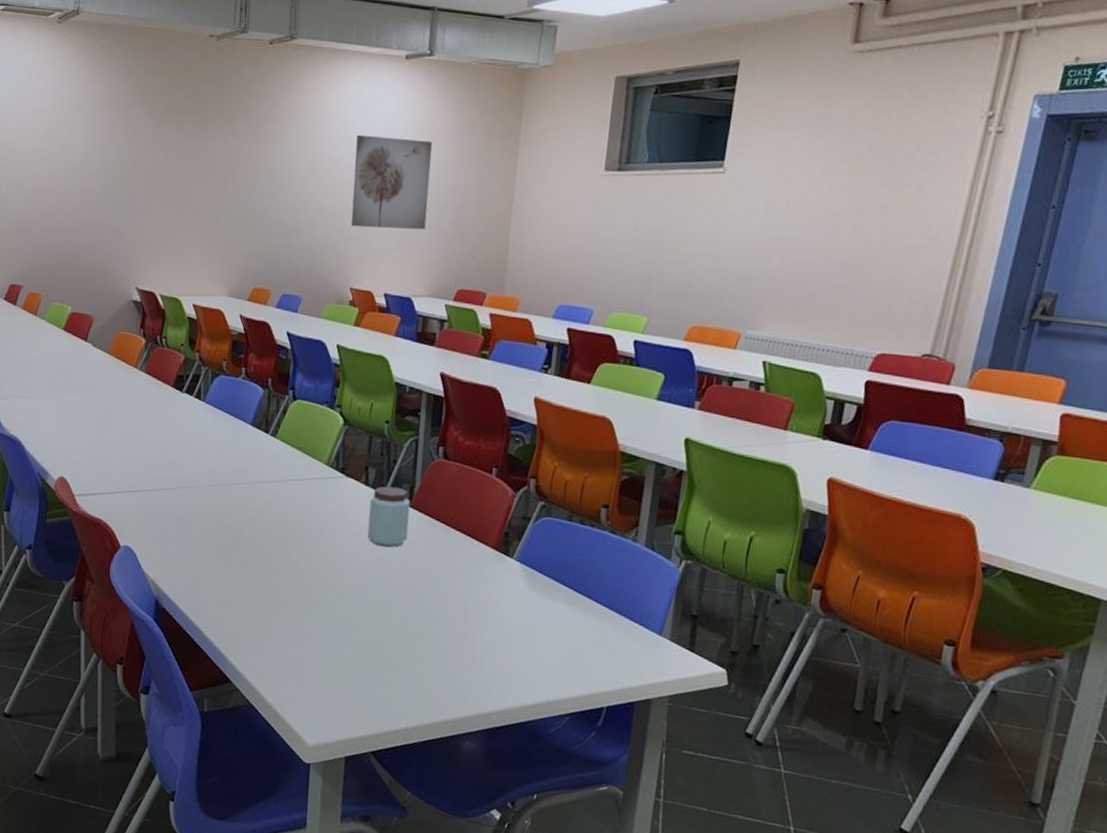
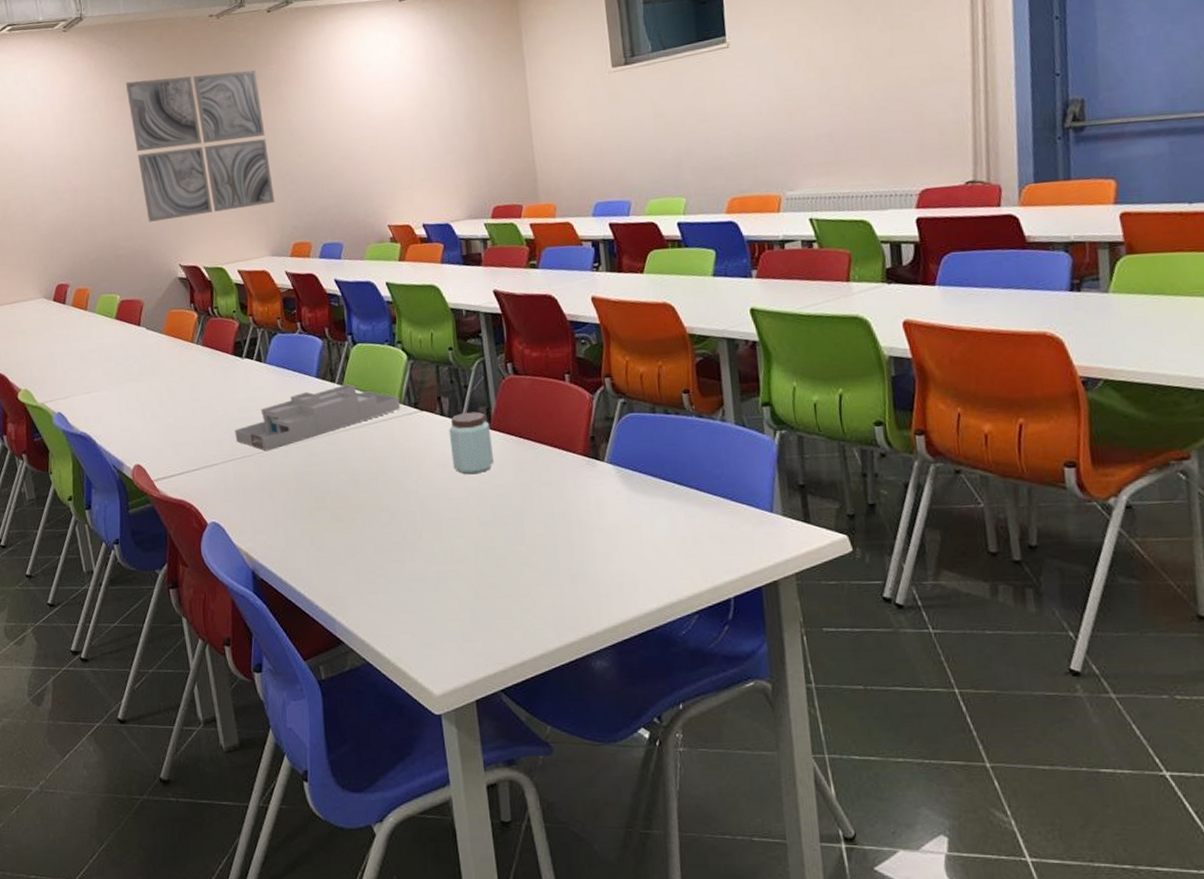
wall art: none [112,89,247,244] -> present [125,70,275,222]
desk organizer: none [161,437,328,488] -> present [234,384,400,452]
wall art: present [351,134,433,230] -> none [367,72,450,167]

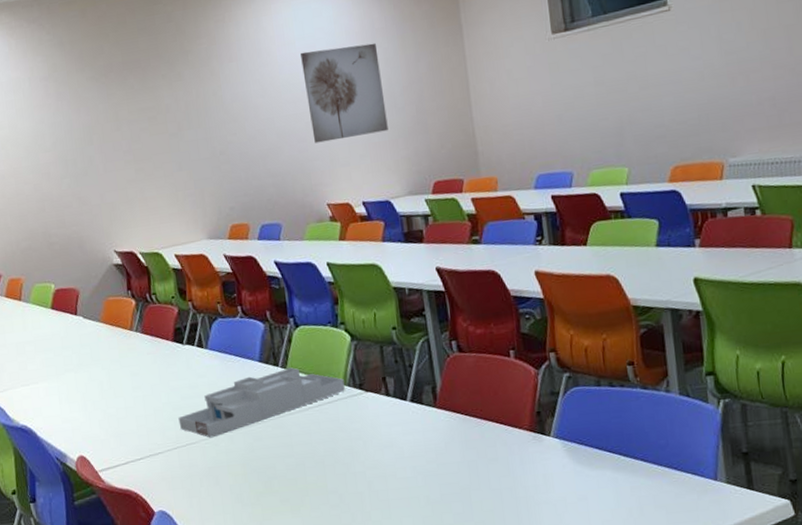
wall art: present [125,70,275,222] -> none [49,45,211,208]
wall art: none [367,72,450,167] -> present [300,42,388,143]
peanut butter: present [448,411,494,474] -> none [394,390,440,453]

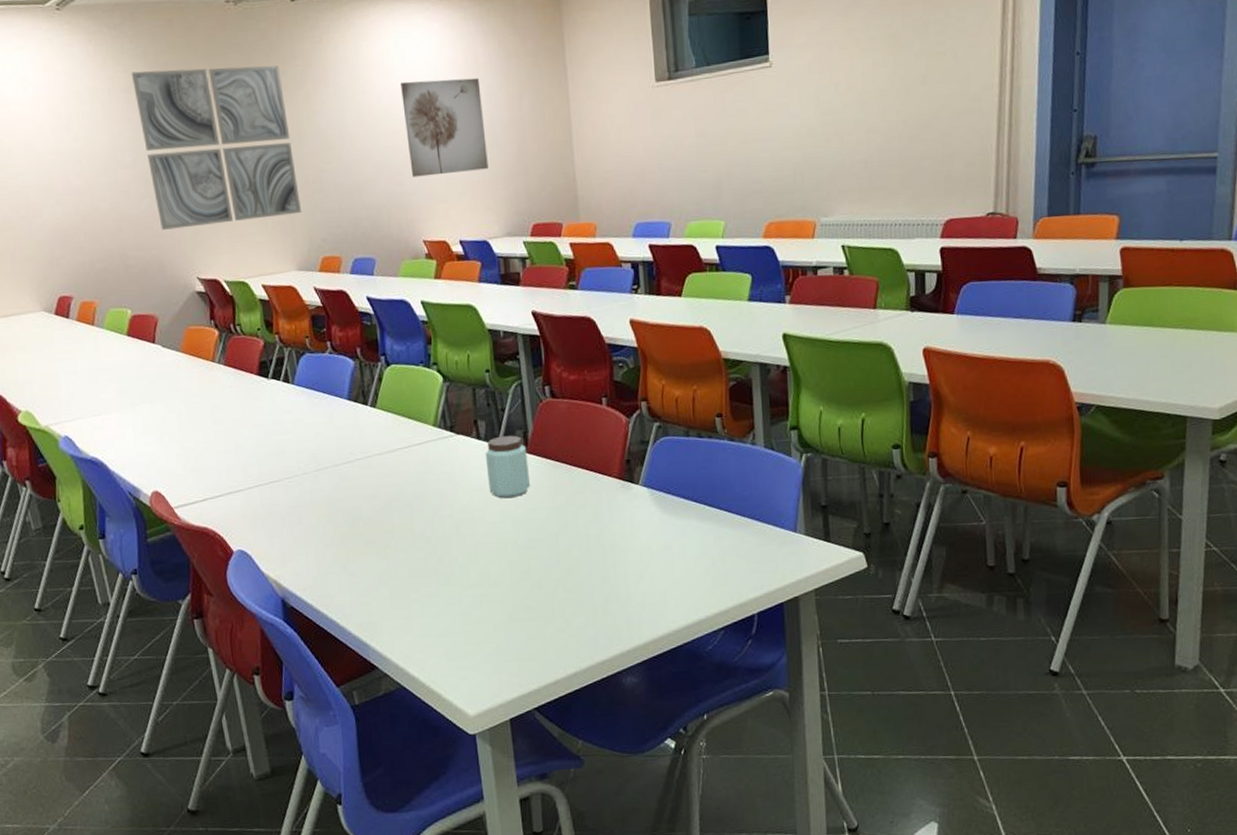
wall art: none [49,45,211,208] -> present [131,65,302,230]
desk organizer: present [178,367,345,438] -> none [261,407,436,477]
peanut butter: none [394,390,440,453] -> present [485,435,530,498]

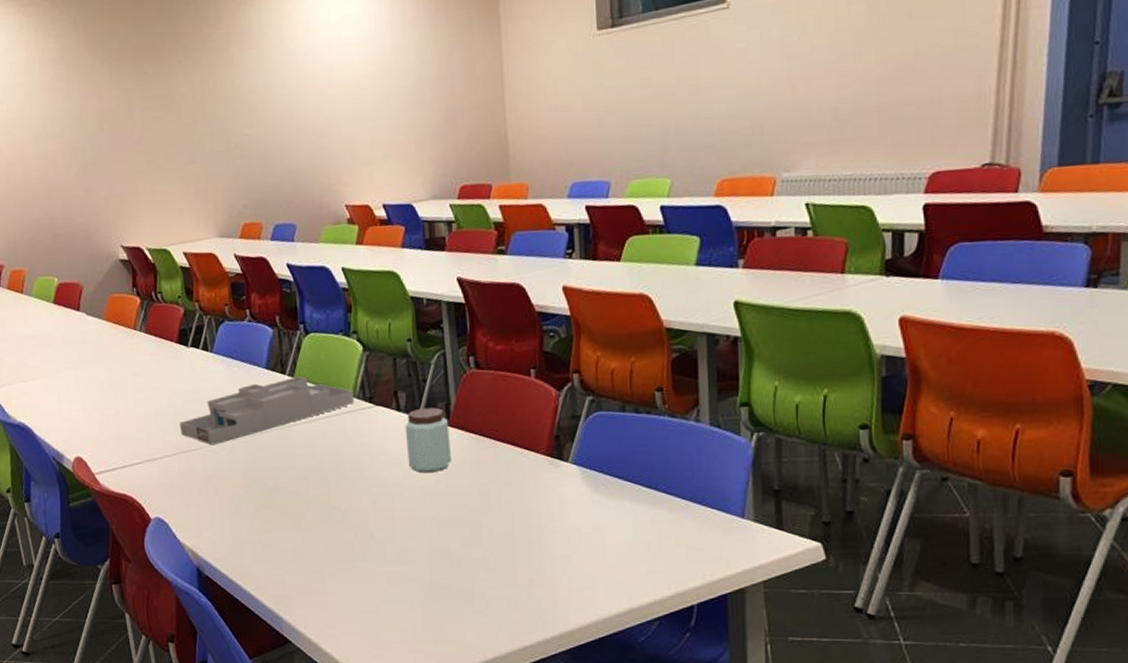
wall art: present [131,65,302,230] -> none [61,30,224,199]
desk organizer: none [261,407,436,477] -> present [179,376,354,446]
wall art: present [401,77,489,177] -> none [325,33,415,140]

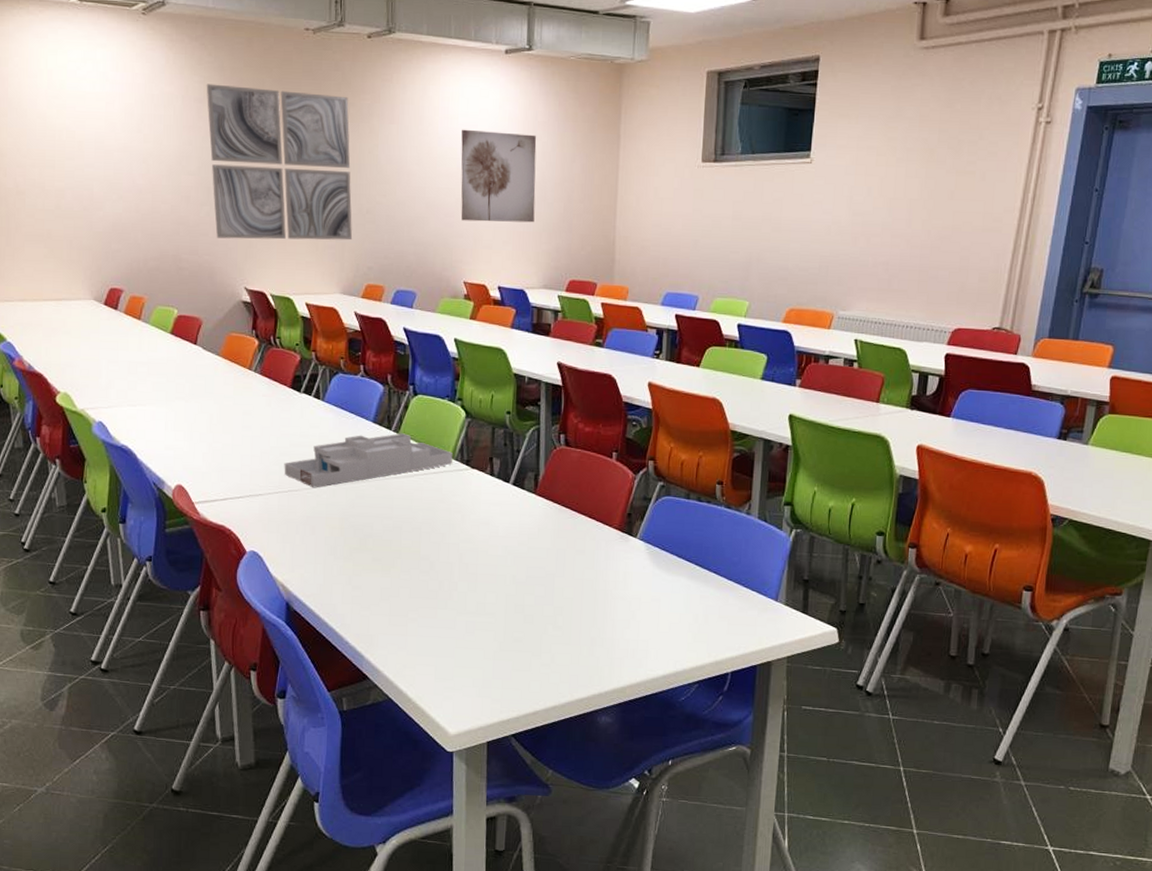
wall art: none [61,30,224,199] -> present [206,83,353,241]
wall art: none [325,33,415,140] -> present [461,129,537,223]
peanut butter: present [404,407,451,472] -> none [495,475,536,534]

